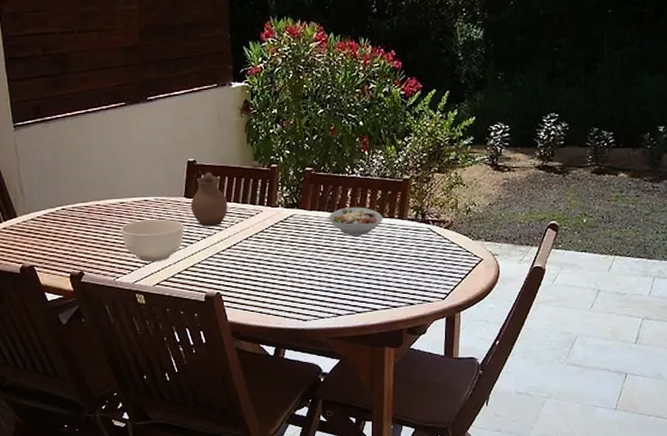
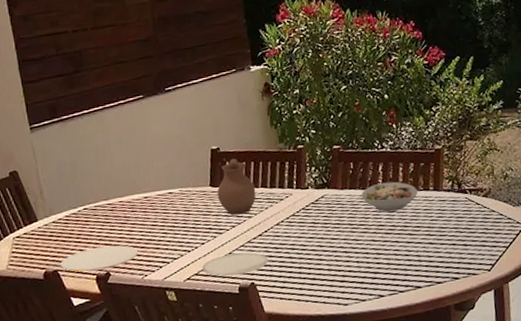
plate: none [36,246,111,269] -> present [60,245,138,272]
bowl: present [121,218,184,262] -> none [146,210,212,257]
plate: none [171,263,236,285] -> present [202,252,269,277]

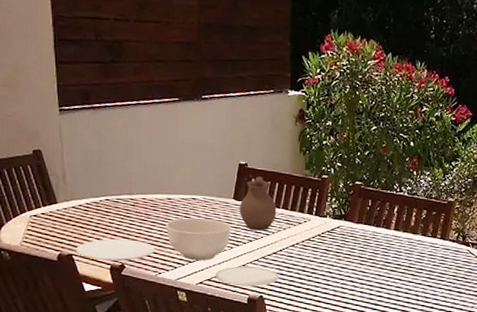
bowl: none [146,210,212,257] -> present [166,217,231,261]
salad: present [360,181,419,212] -> none [373,223,427,252]

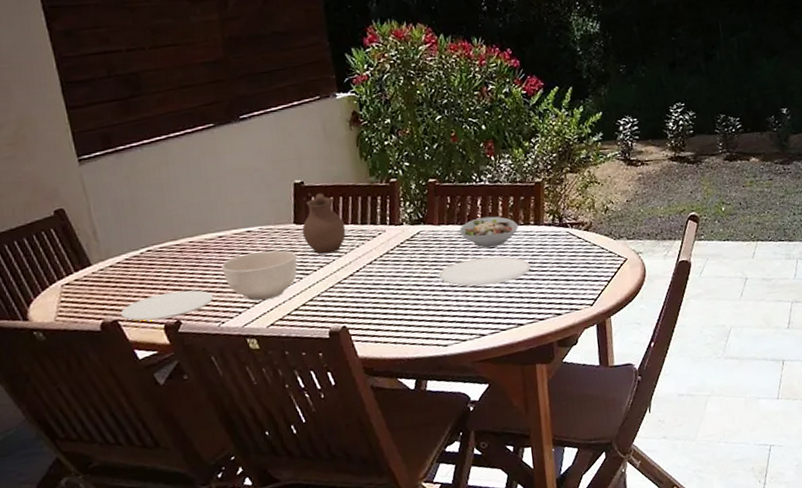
plate: present [215,266,280,287] -> none [287,293,362,321]
plate: none [349,258,430,285] -> present [438,256,531,287]
salad: none [373,223,427,252] -> present [458,216,519,248]

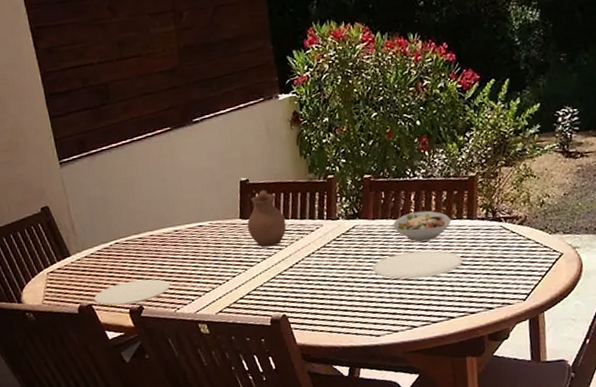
bowl: present [221,250,298,301] -> none [177,243,243,290]

